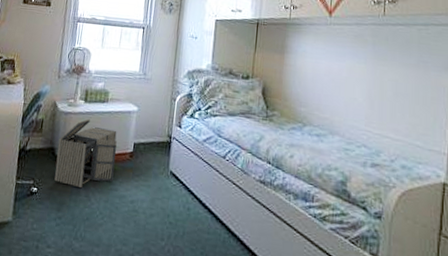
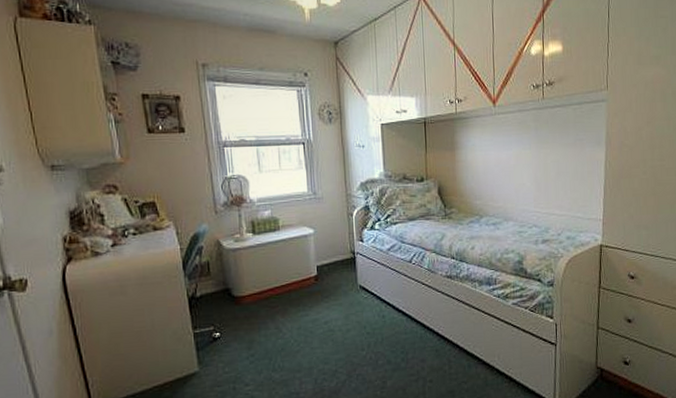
storage bin: present [54,119,117,187] -> none [232,251,302,322]

